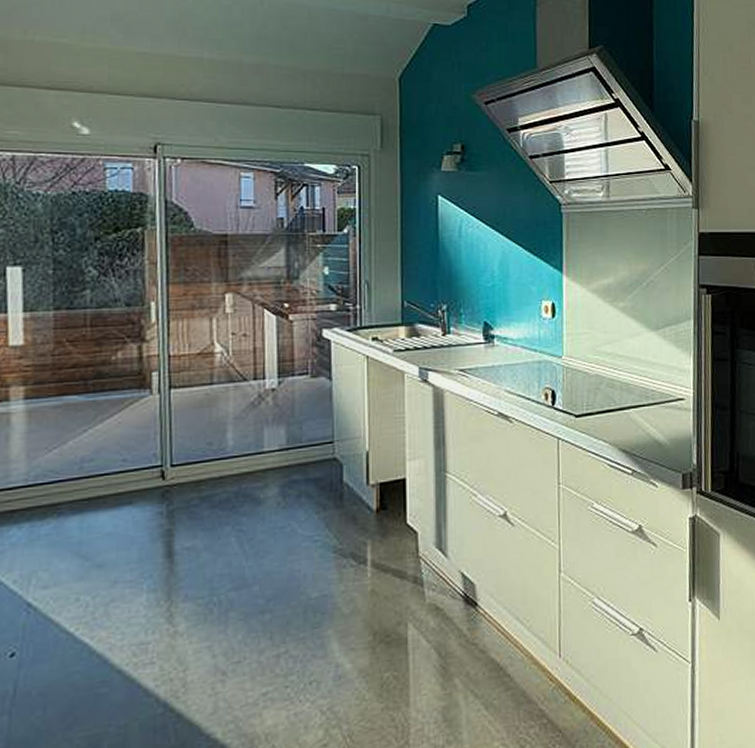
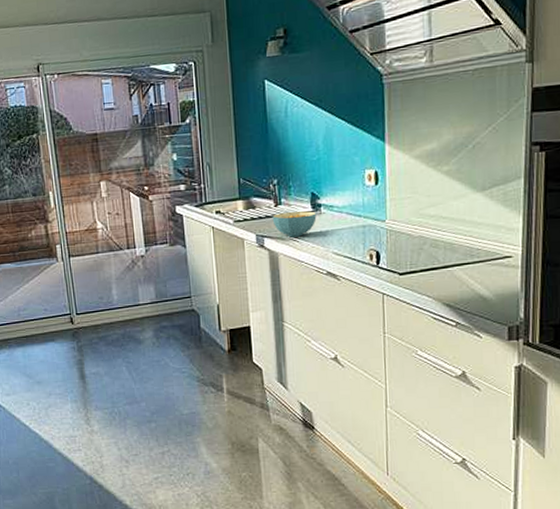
cereal bowl: none [439,342,489,372] -> present [272,211,317,238]

